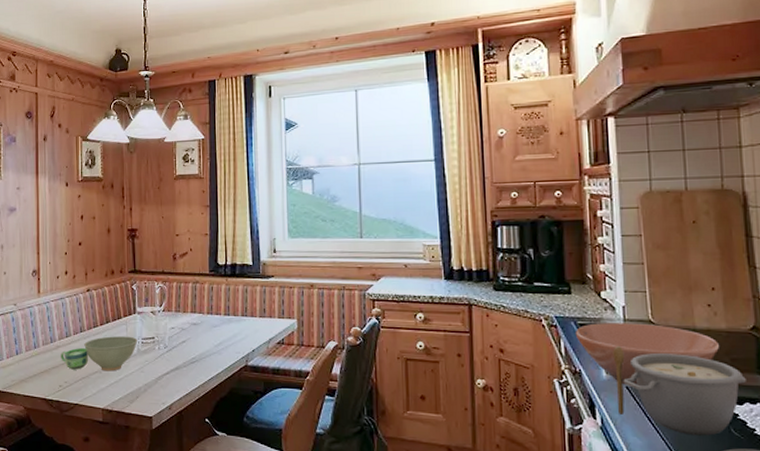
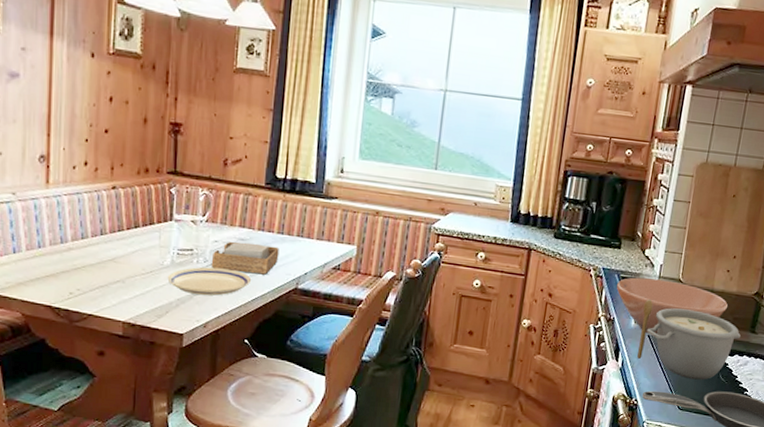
cup: present [61,348,89,370] -> none [73,252,110,277]
bowl: present [84,336,138,371] -> none [104,243,173,282]
plate: none [135,352,205,378] -> present [167,267,251,296]
napkin holder: none [170,326,228,355] -> present [211,242,279,275]

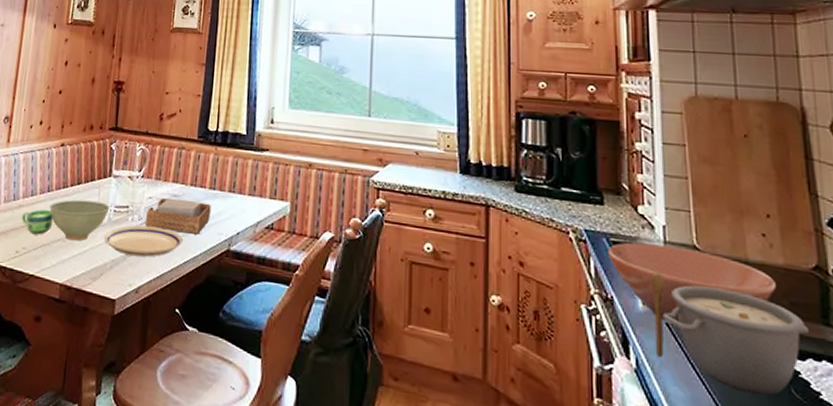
cup: none [73,252,110,277] -> present [22,209,54,235]
bowl: none [104,243,173,282] -> present [49,199,110,241]

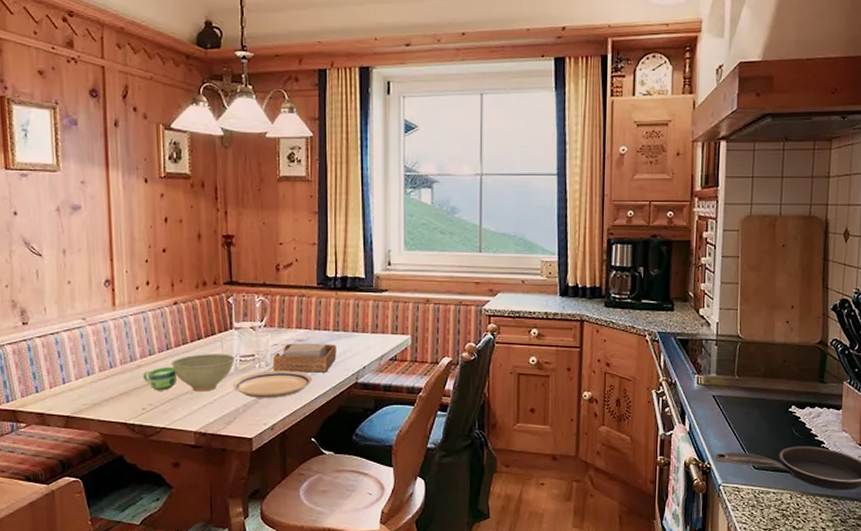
bowl: present [607,242,777,323] -> none [674,338,793,394]
cooking pot: present [650,271,809,396] -> none [704,358,809,437]

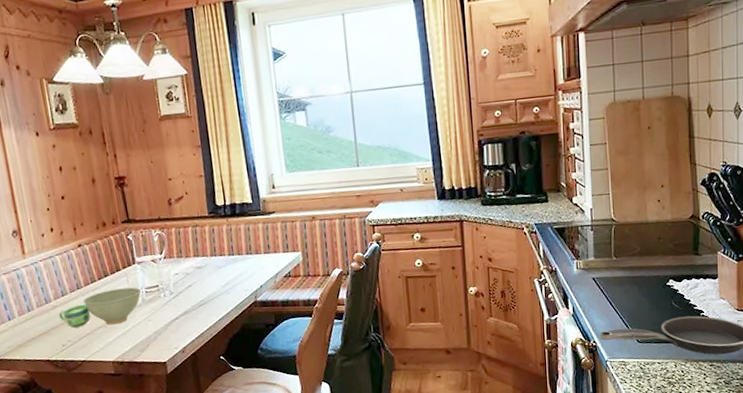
plate: present [232,370,312,398] -> none [141,296,214,325]
napkin holder: present [272,343,337,373] -> none [176,267,235,299]

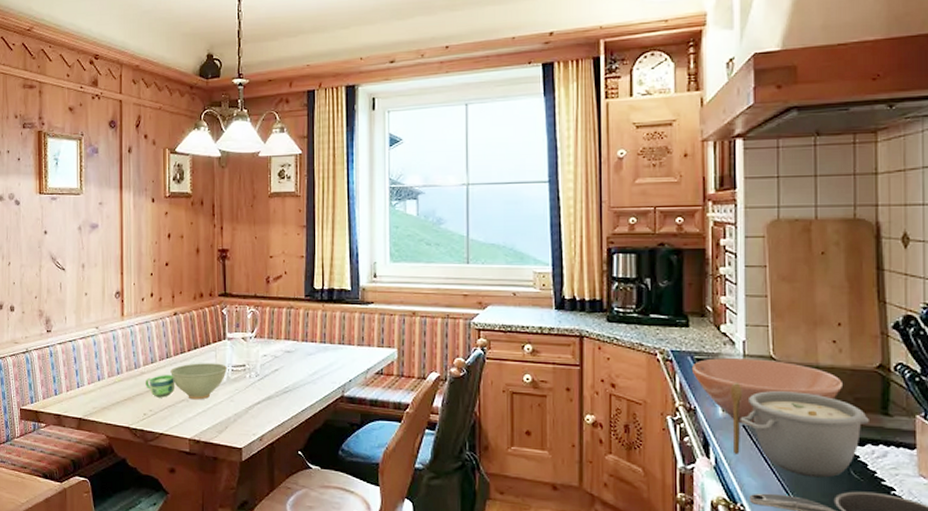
bowl: none [551,222,666,277] -> present [691,358,844,424]
cooking pot: none [582,243,685,312] -> present [730,382,869,478]

